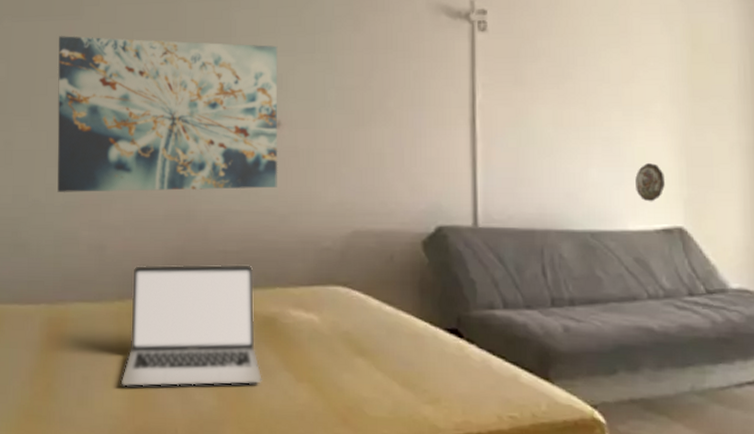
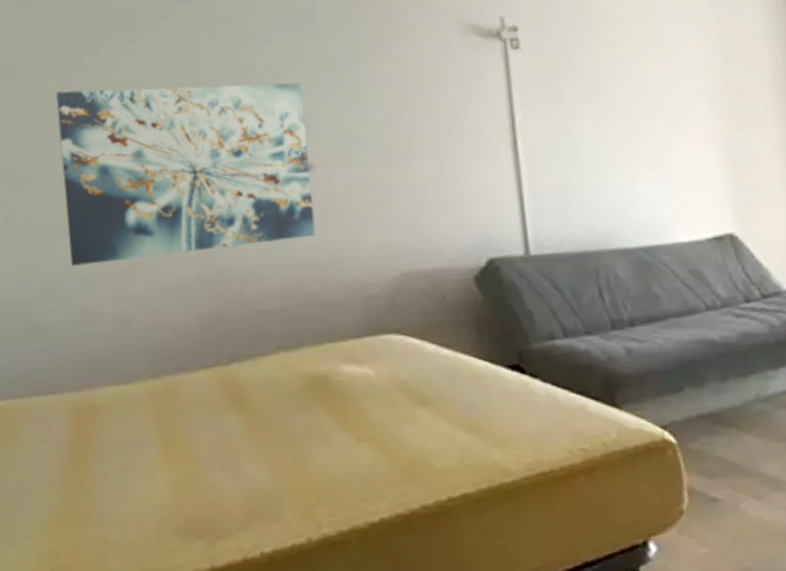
laptop: present [122,264,262,387] -> none [164,322,319,472]
decorative plate: present [635,162,665,202] -> none [682,170,712,211]

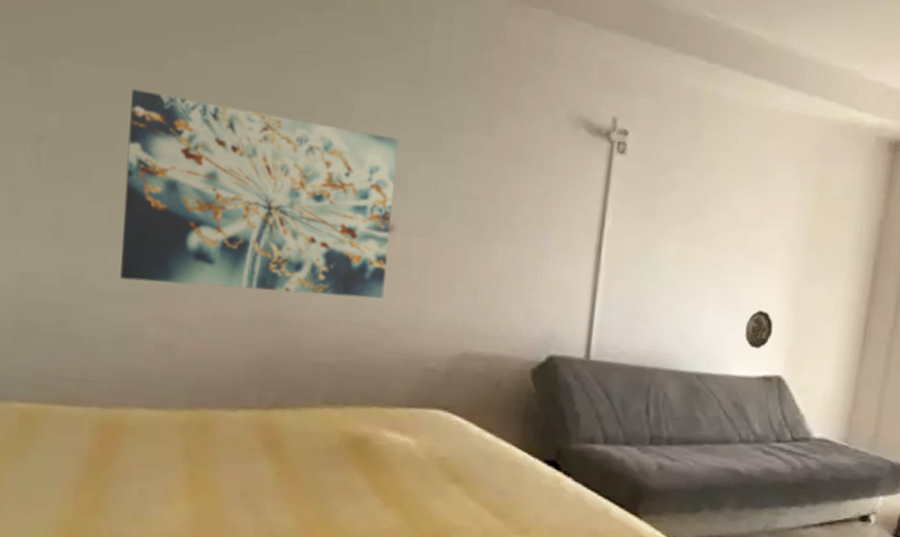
decorative plate: none [682,170,712,211] -> present [745,310,773,349]

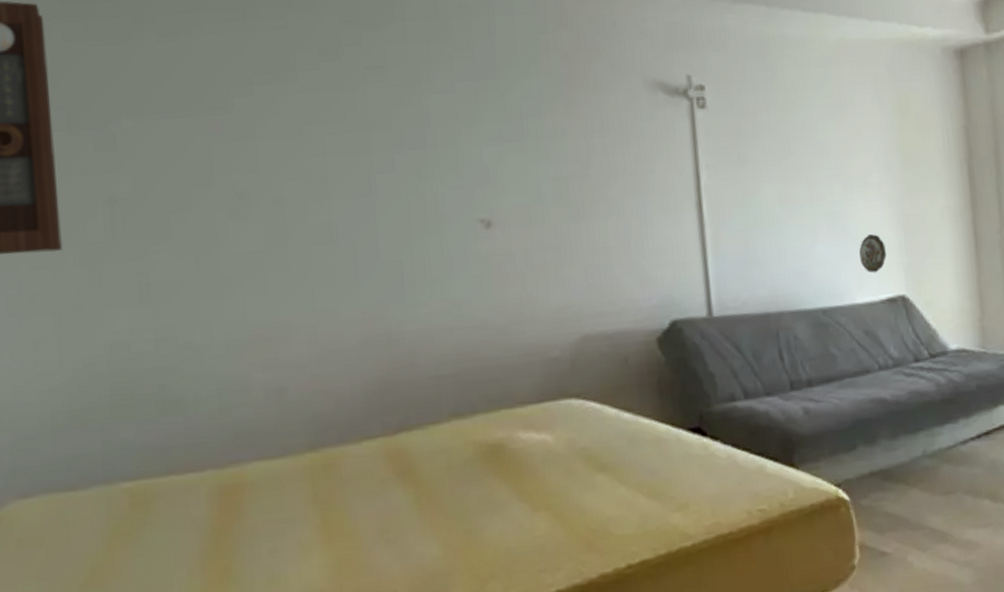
wall art: present [120,89,399,299] -> none [201,134,493,330]

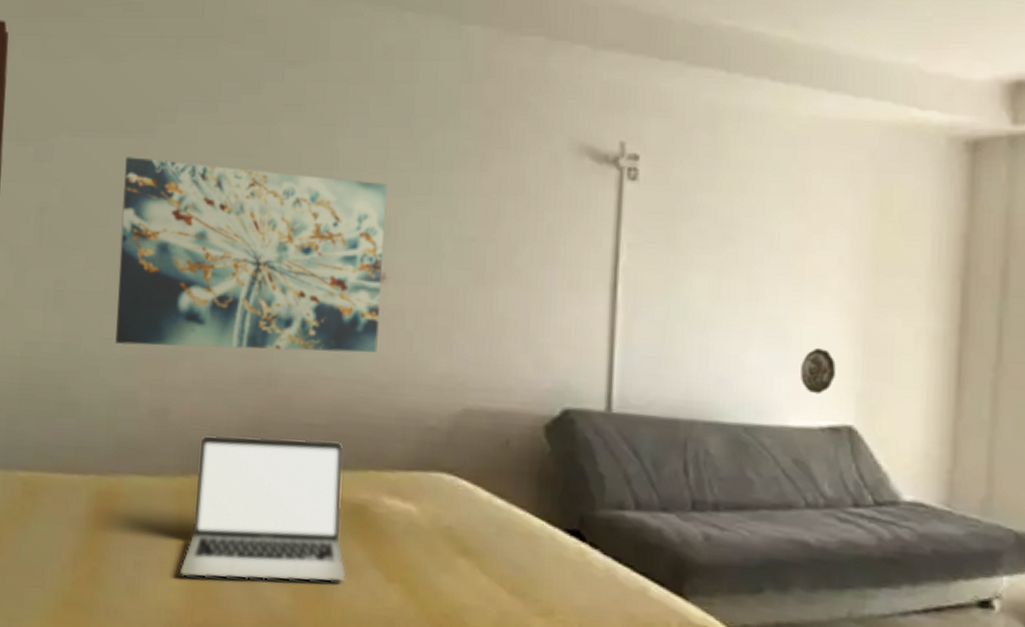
wall art: none [201,134,493,330] -> present [115,157,388,353]
laptop: none [321,388,494,553] -> present [180,435,347,582]

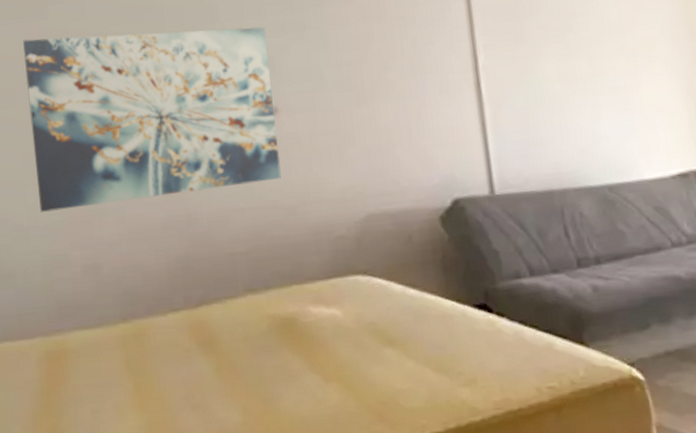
laptop: present [180,435,347,582] -> none [134,265,289,415]
decorative plate: present [801,347,836,395] -> none [646,107,676,148]

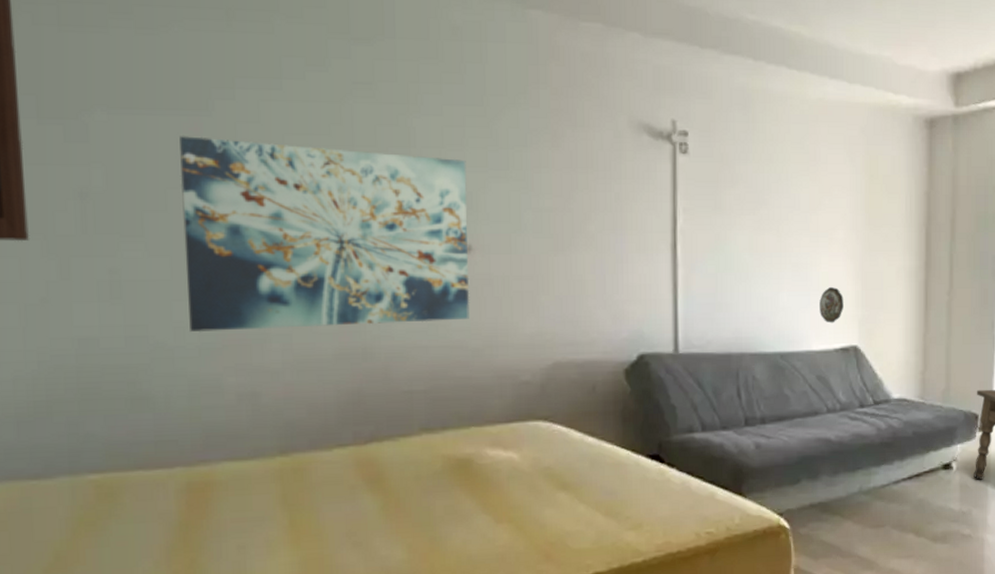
decorative plate: none [646,107,676,148] -> present [819,286,844,324]

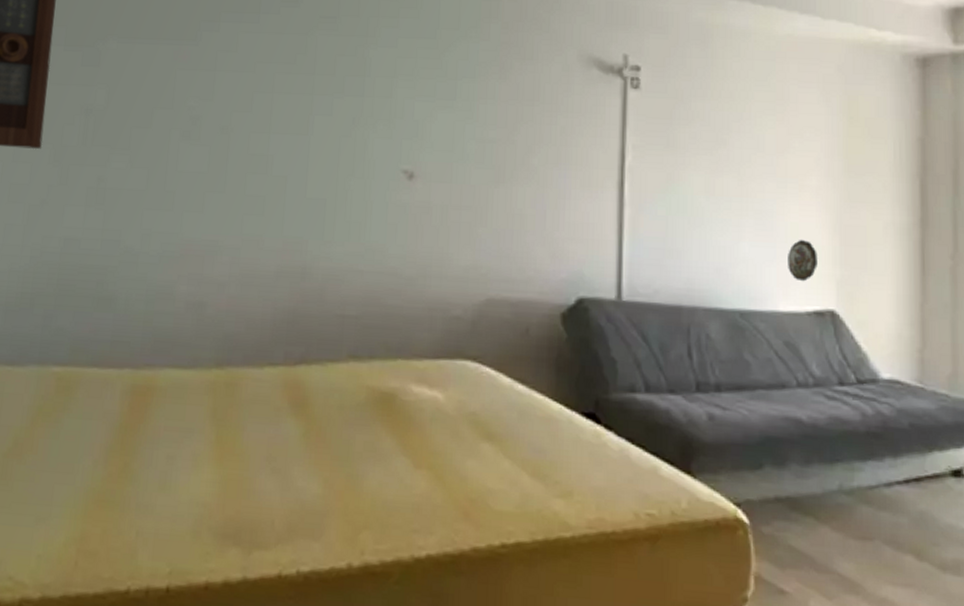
wall art: present [179,136,470,333] -> none [155,62,416,247]

